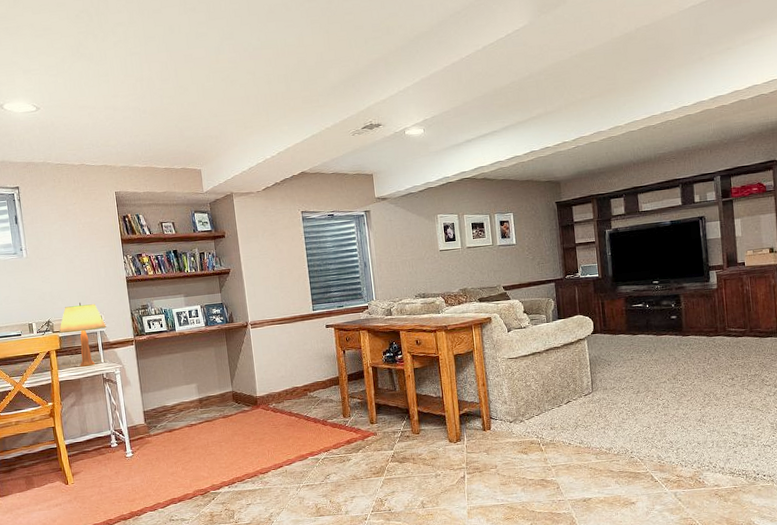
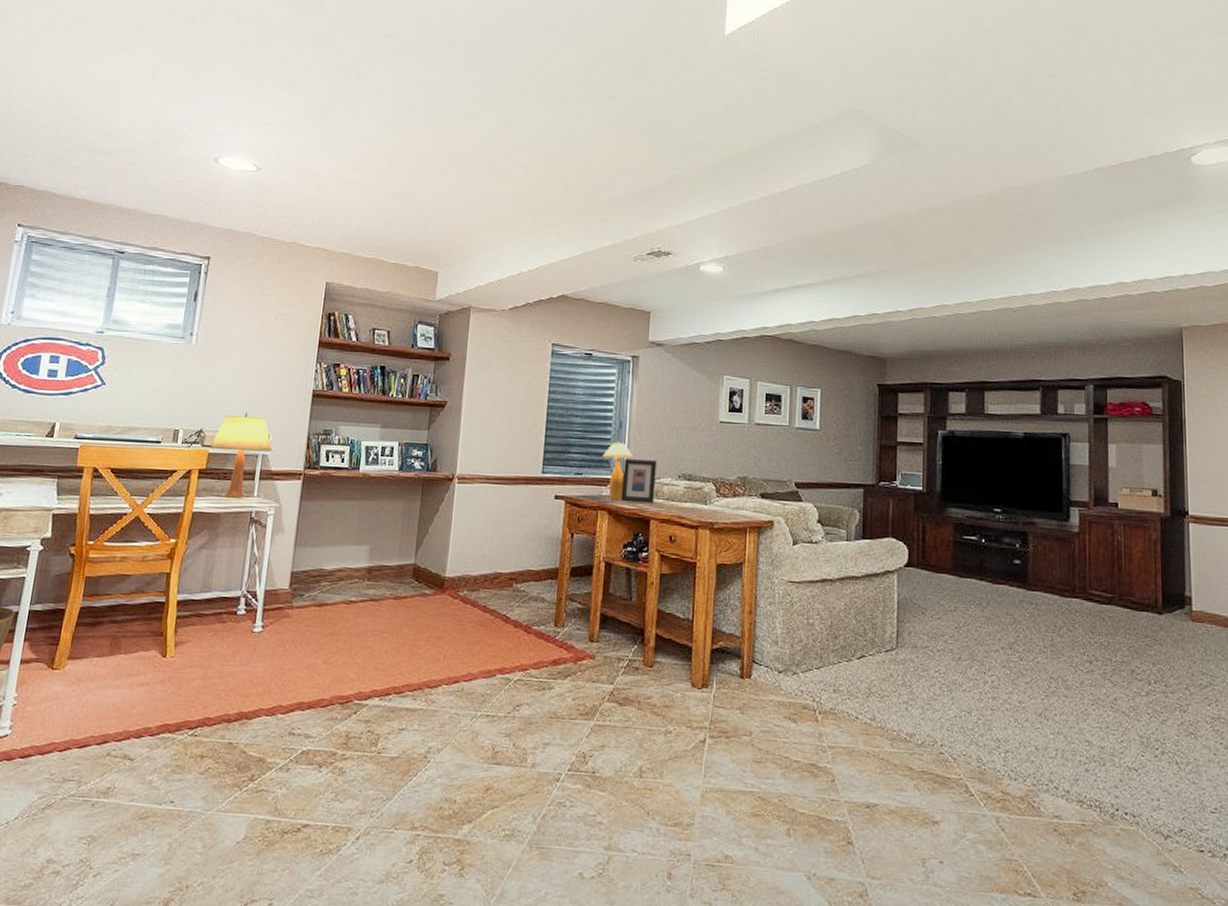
table lamp: none [355,275,380,322] -> present [602,439,634,500]
picture frame: none [373,287,401,322] -> present [620,459,657,504]

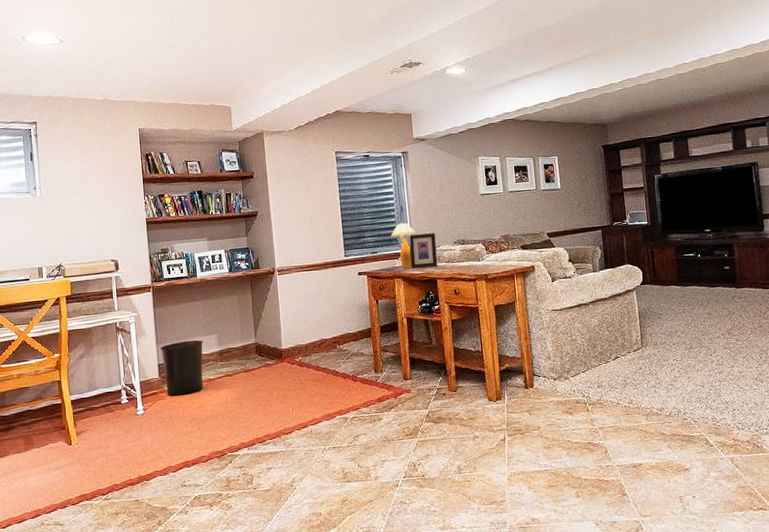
table lamp: present [210,412,273,498] -> none [70,245,123,315]
waste bin: none [294,547,352,616] -> present [161,340,204,396]

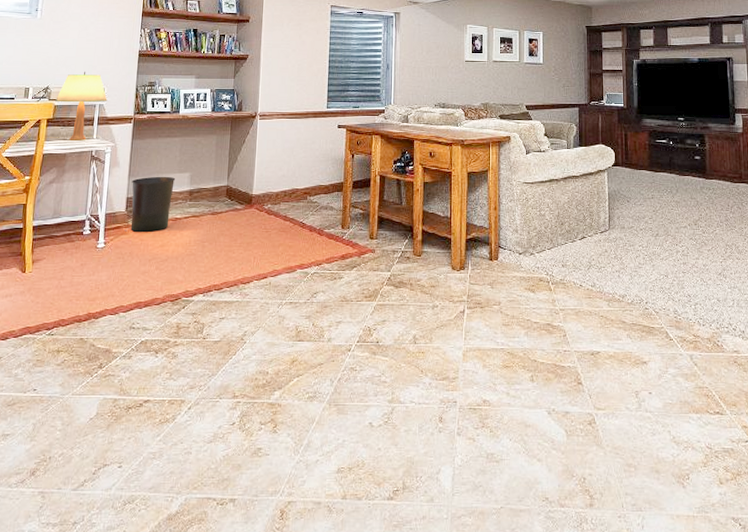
table lamp: none [70,245,123,315] -> present [55,71,108,141]
table lamp: present [391,220,417,269] -> none [374,78,400,126]
picture frame: present [409,233,438,269] -> none [390,94,417,128]

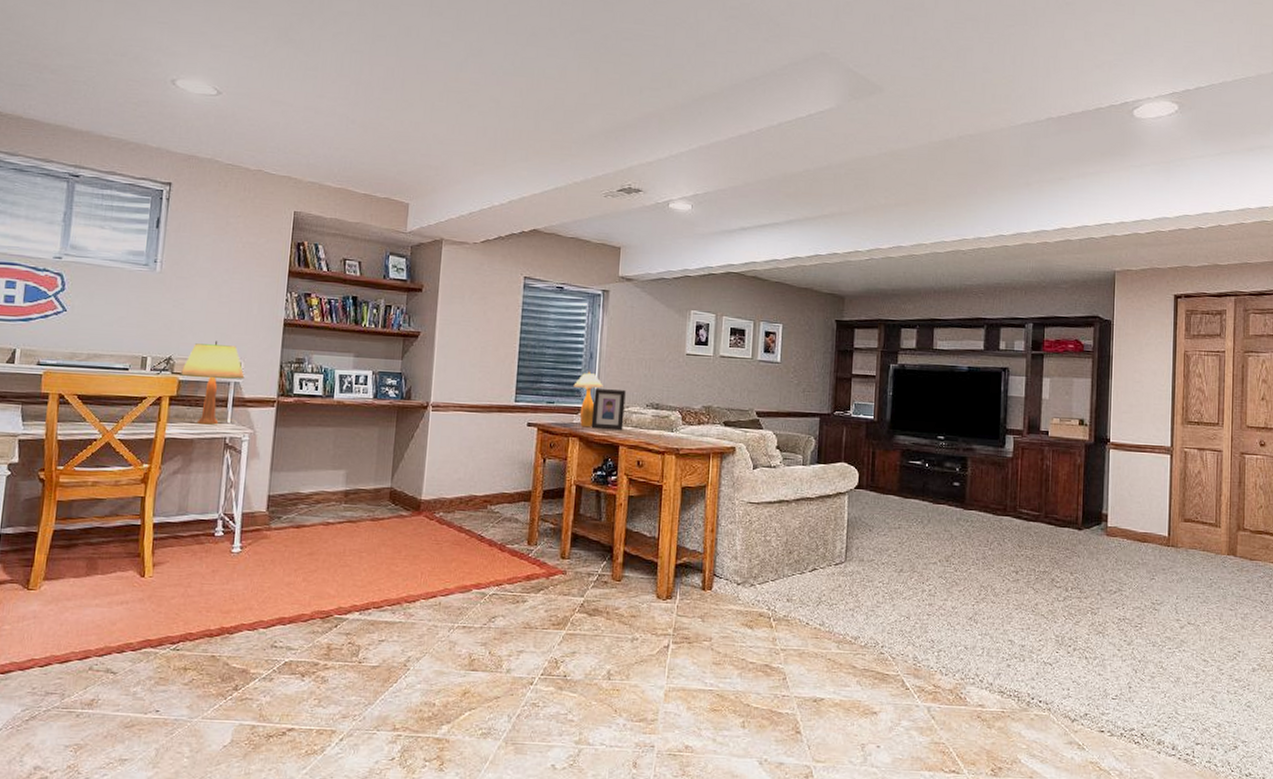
waste bin: present [130,176,176,232] -> none [272,472,328,537]
table lamp: none [374,78,400,126] -> present [573,369,604,428]
picture frame: none [390,94,417,128] -> present [591,389,626,431]

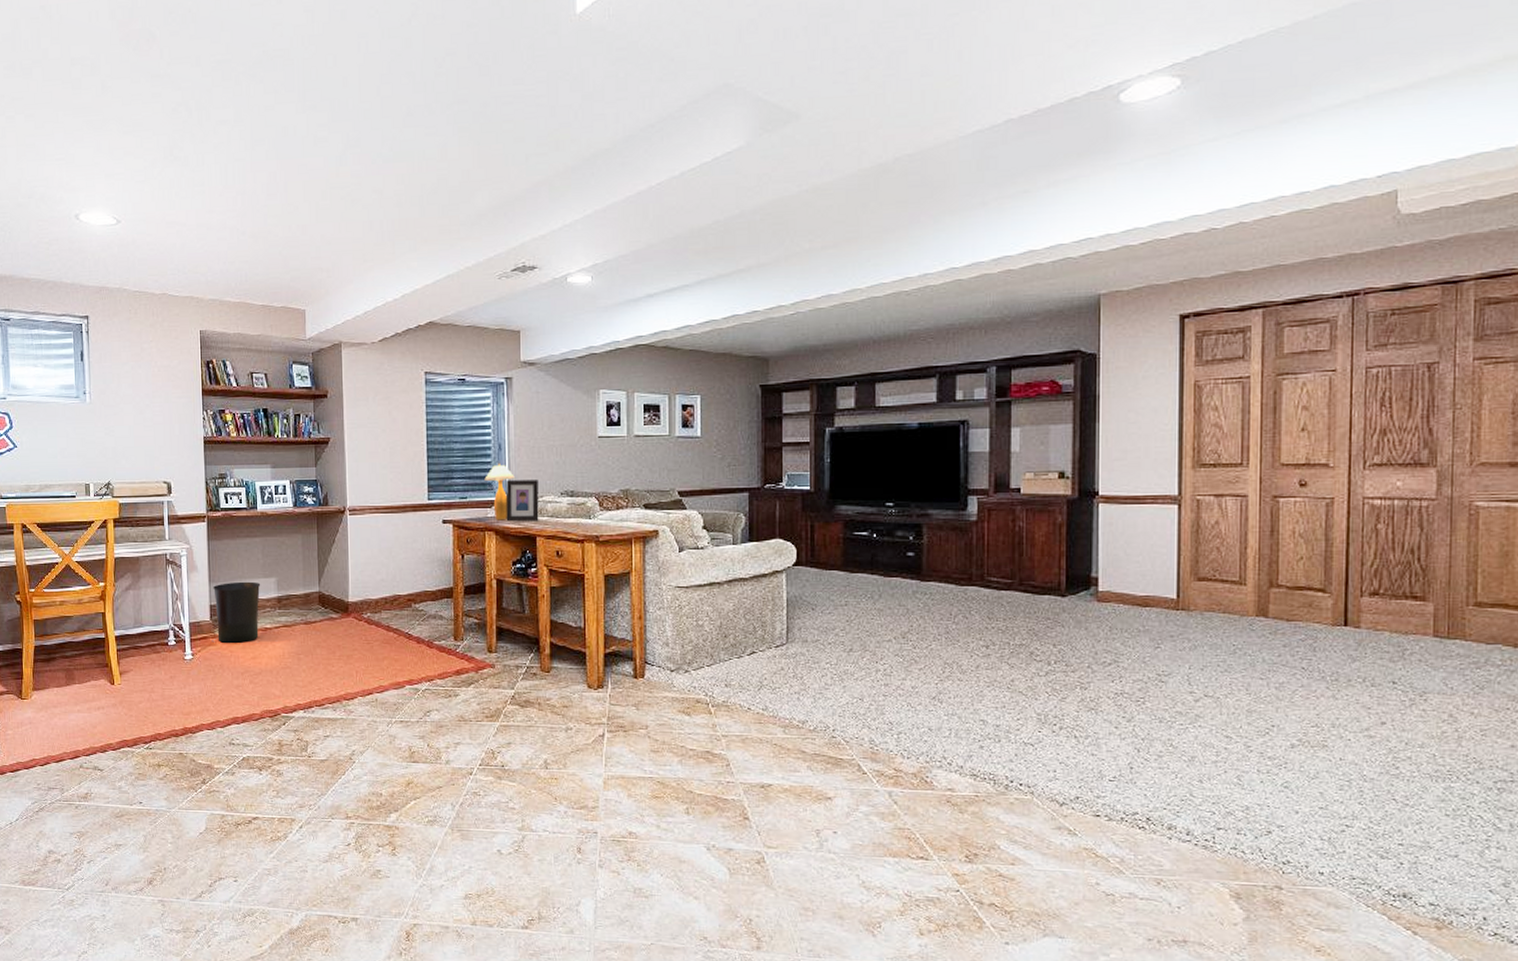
table lamp: present [180,340,245,425] -> none [119,463,176,543]
waste bin: none [272,472,328,537] -> present [213,581,261,643]

